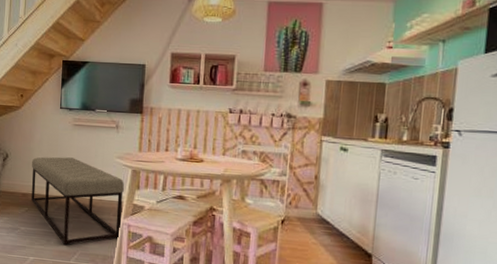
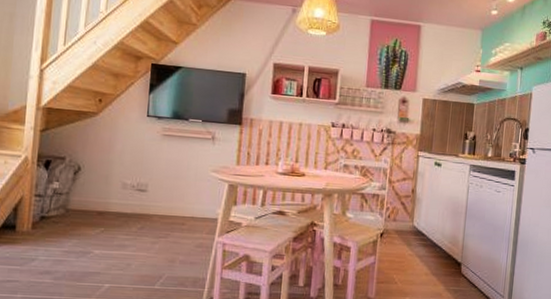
bench: present [31,156,124,245] -> none [109,170,220,268]

